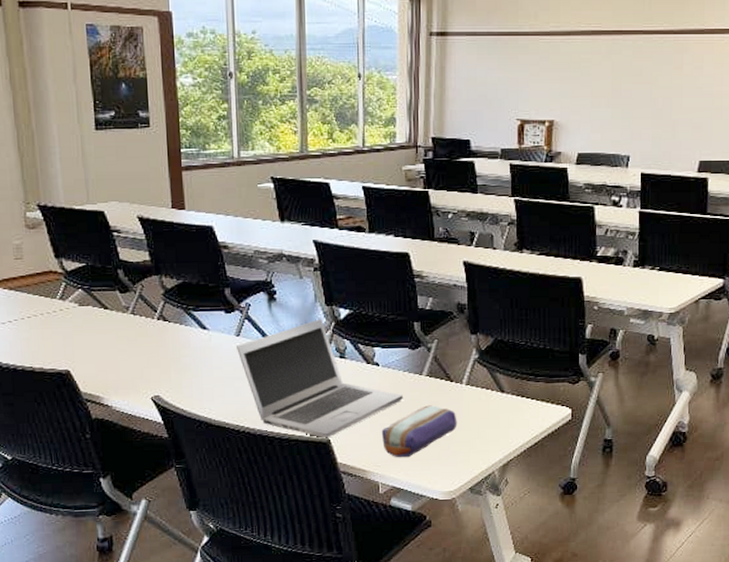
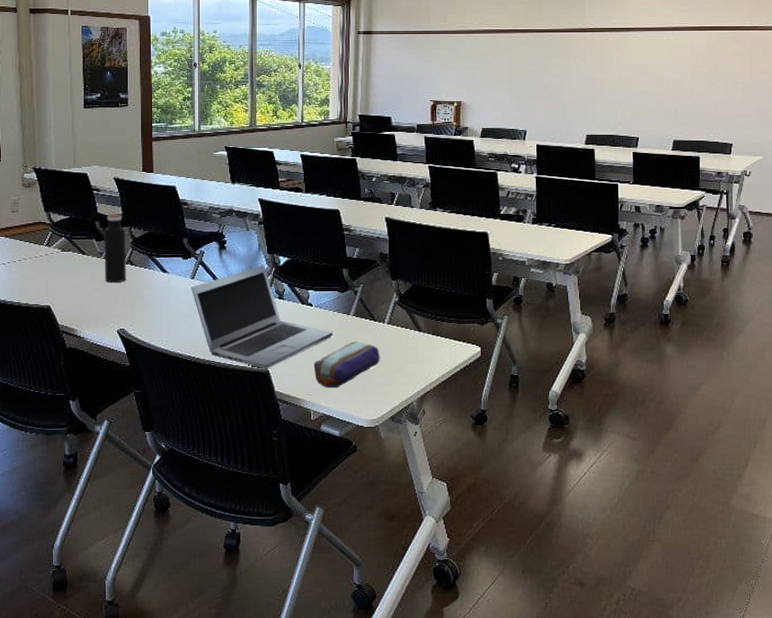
water bottle: none [129,259,159,343] -> present [104,213,126,283]

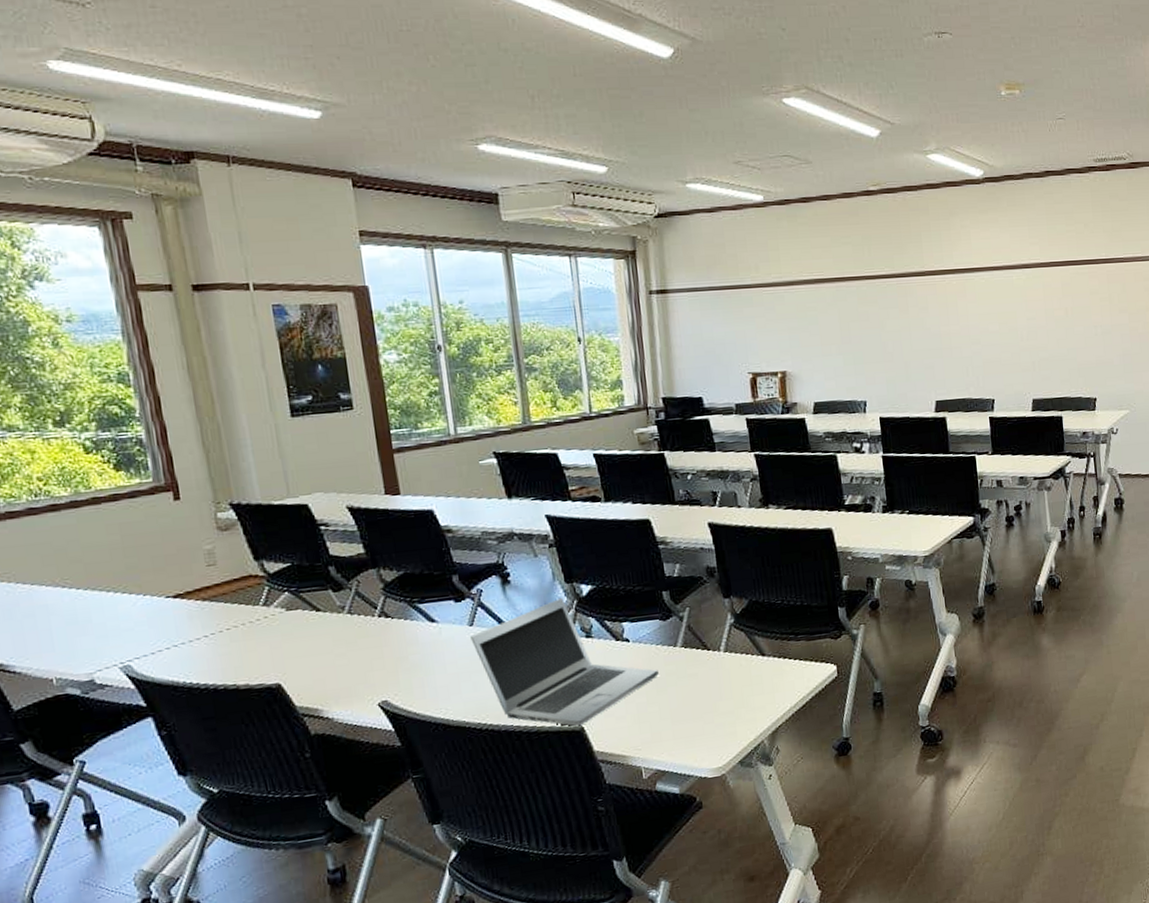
water bottle: present [104,213,126,283] -> none [342,552,382,644]
pencil case: present [314,342,380,388] -> none [639,677,720,738]

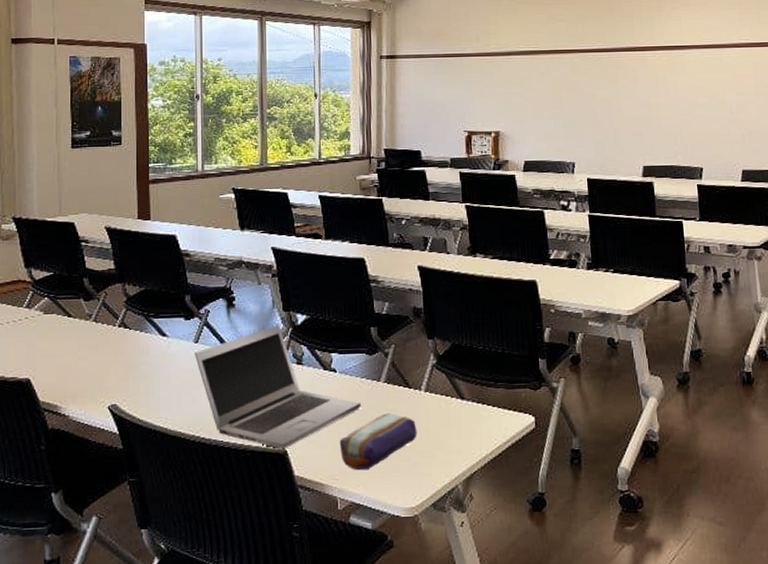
pencil case: none [639,677,720,738] -> present [340,413,417,471]

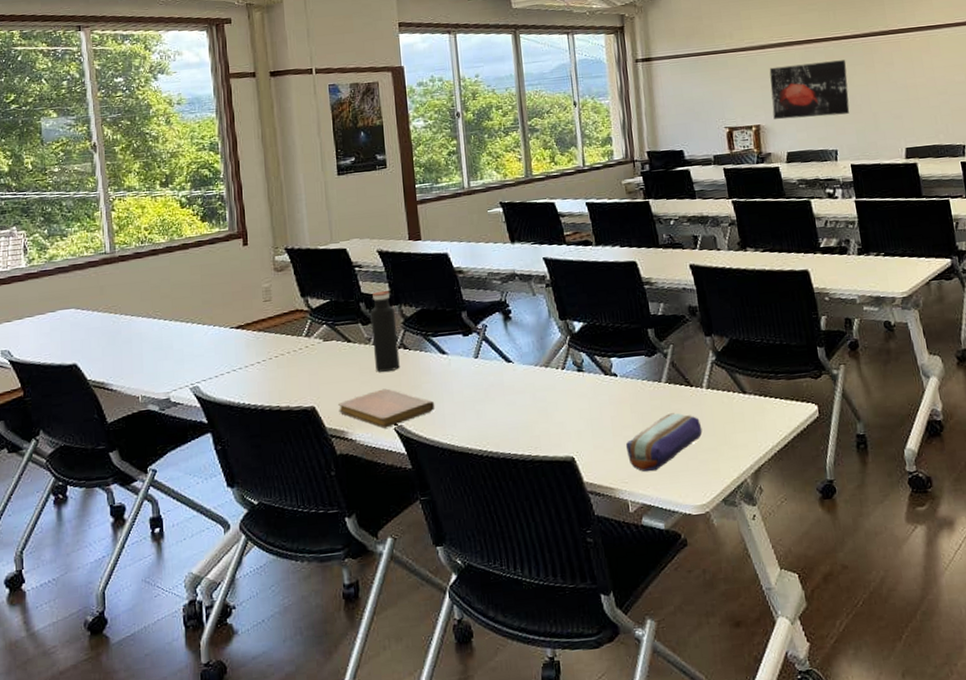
notebook: none [53,366,151,406] -> present [337,388,435,428]
water bottle: none [93,267,119,350] -> present [370,290,400,373]
laptop: present [195,324,361,449] -> none [476,333,644,457]
wall art: none [513,73,591,128] -> present [769,60,850,120]

